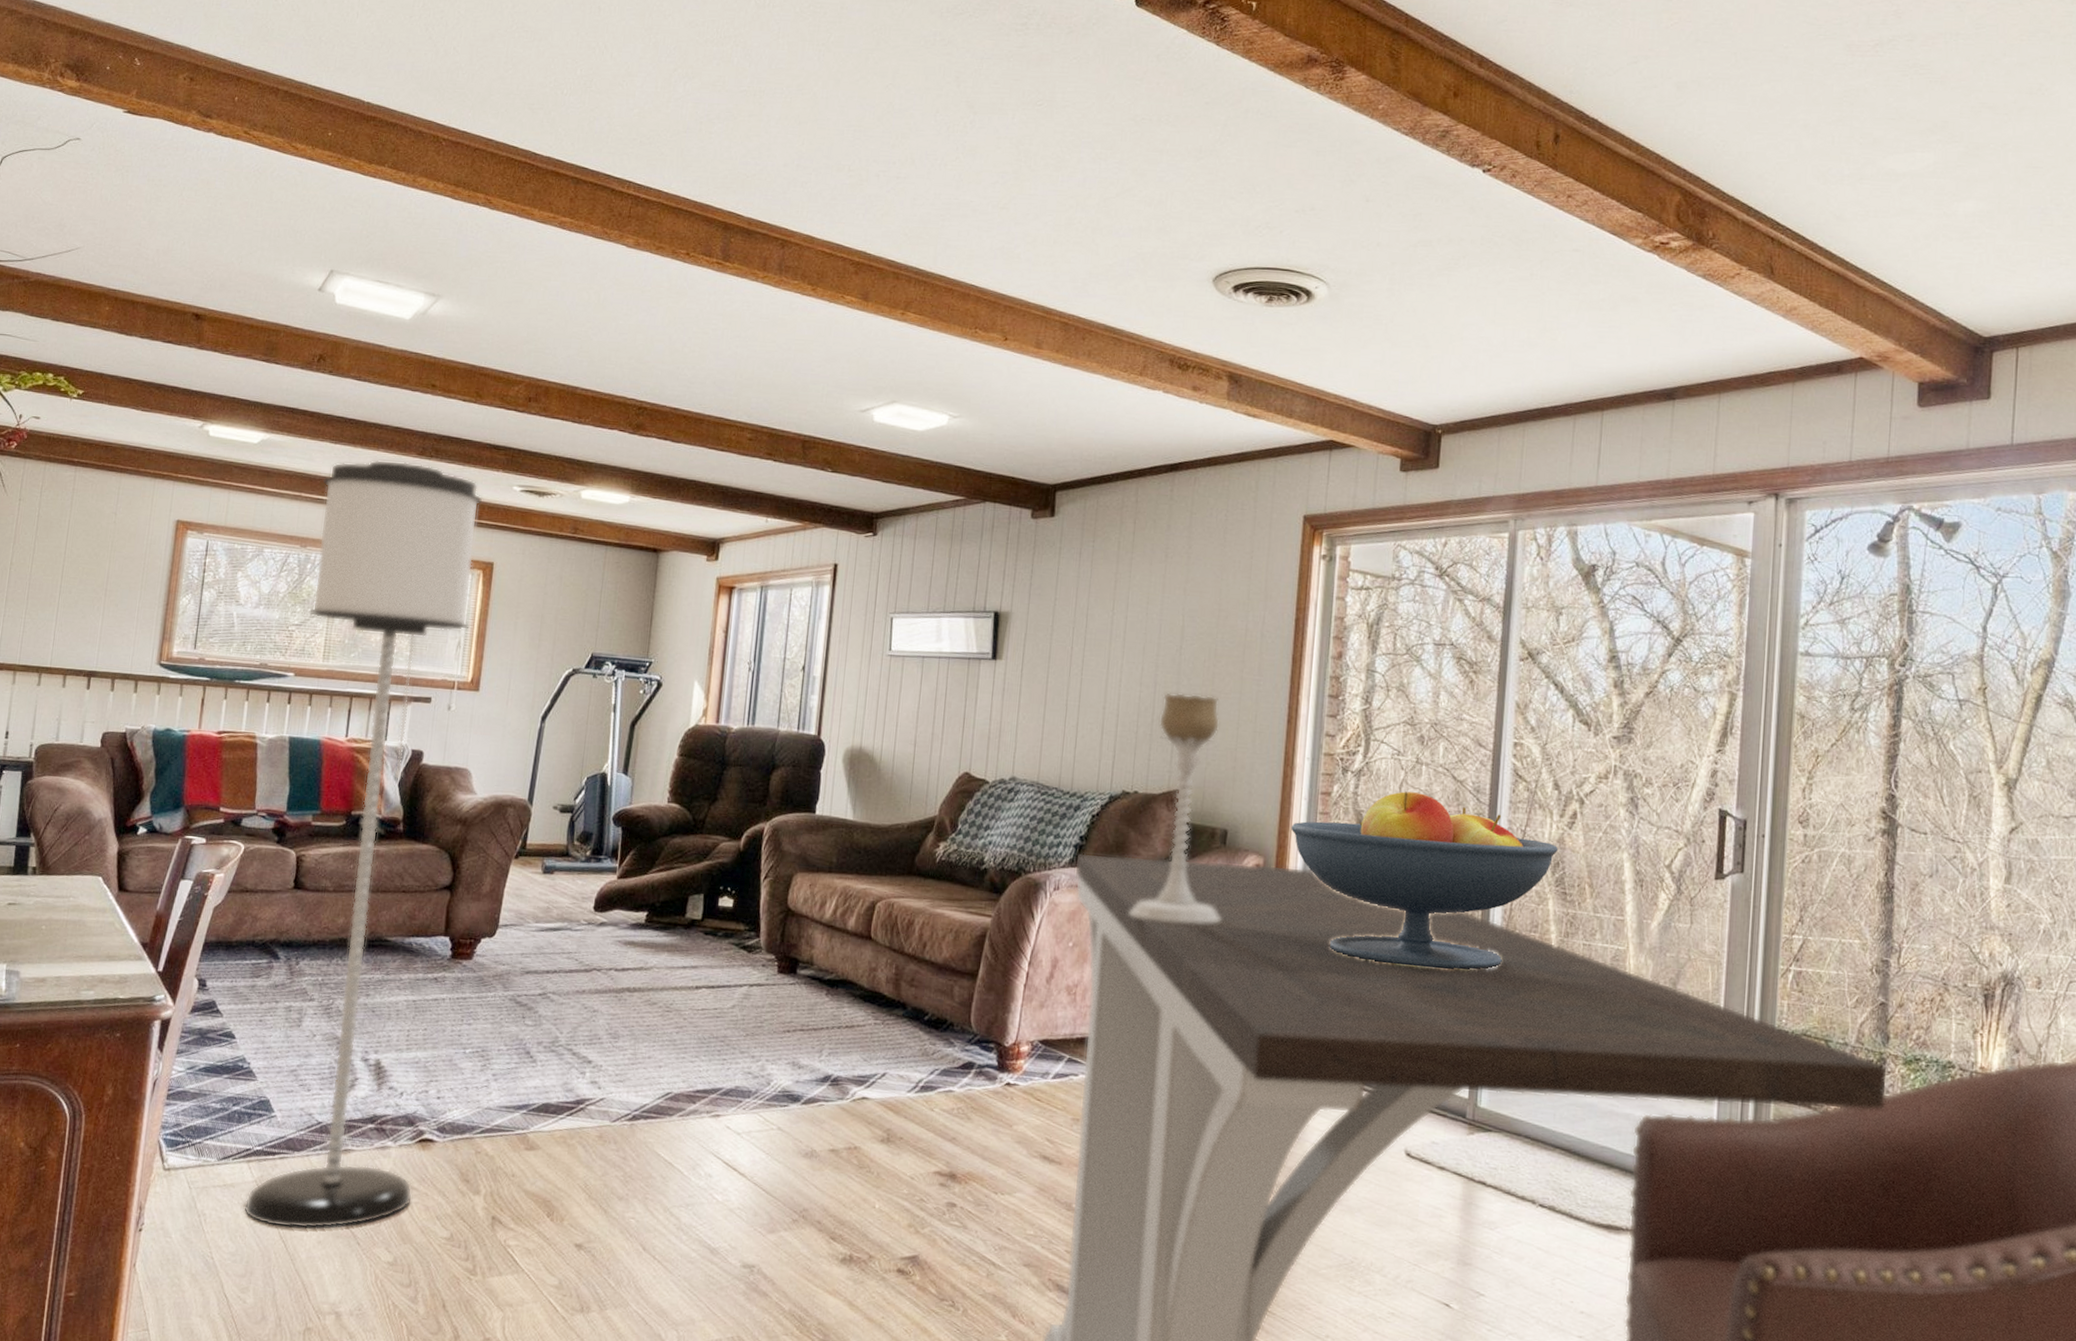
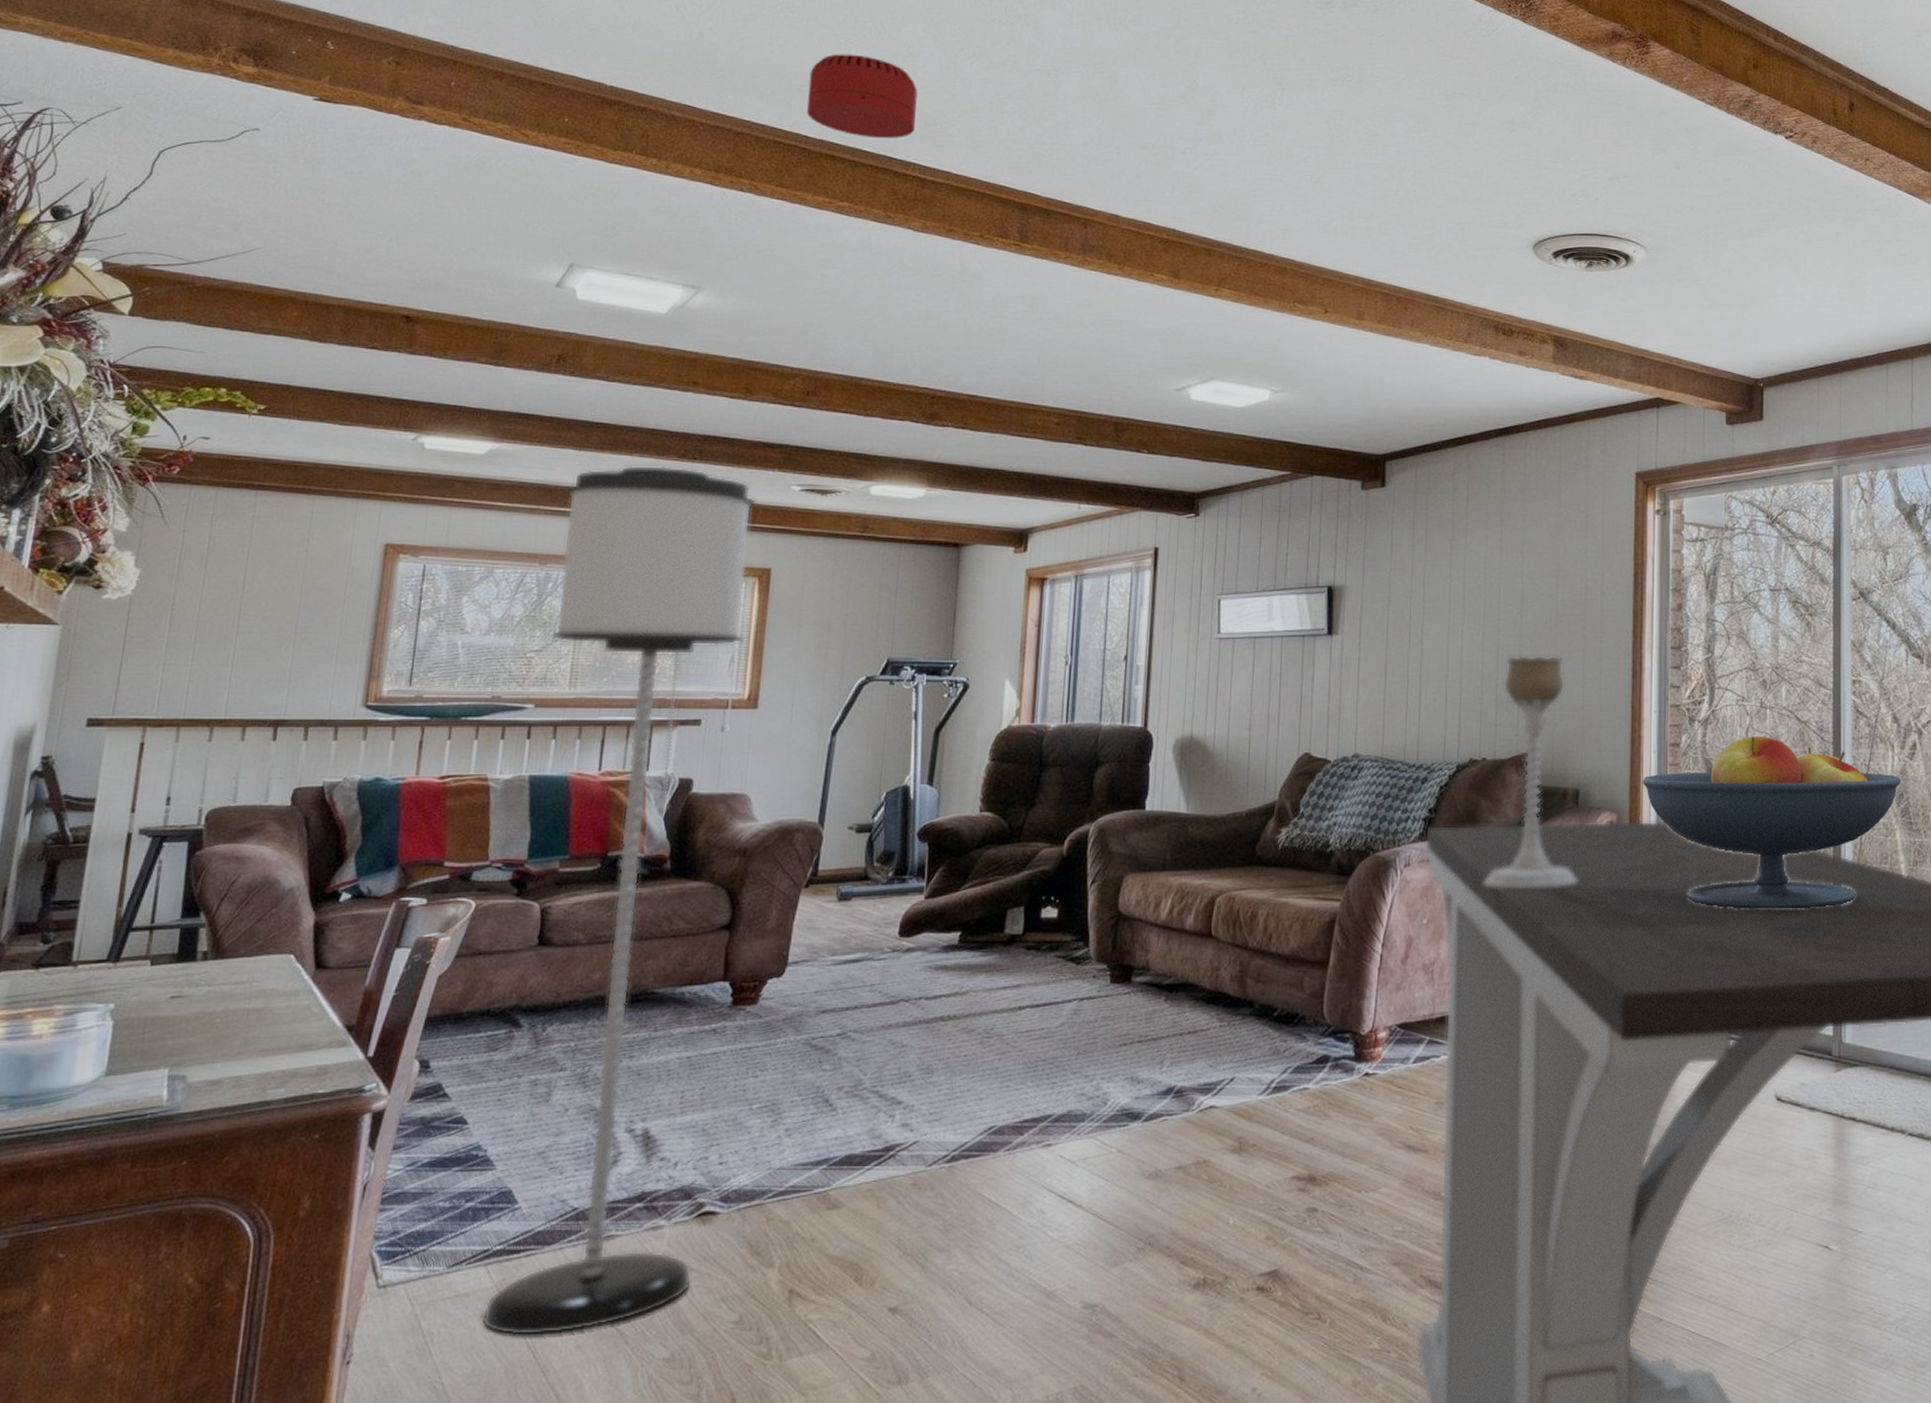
smoke detector: none [536,73,635,157] -> present [806,54,918,139]

